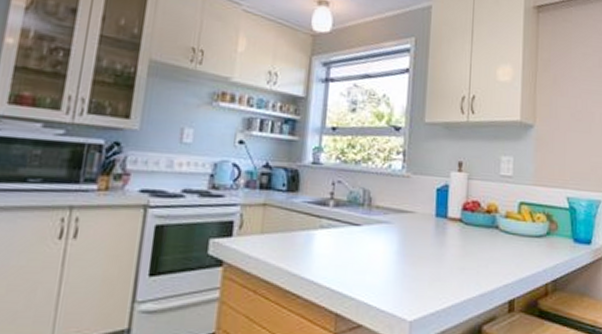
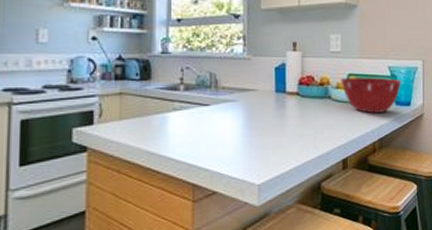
mixing bowl: none [511,206,582,250] -> present [341,77,402,113]

